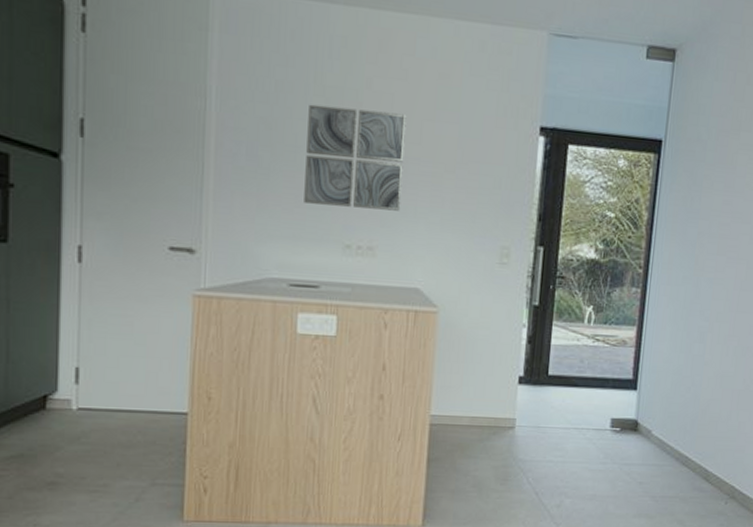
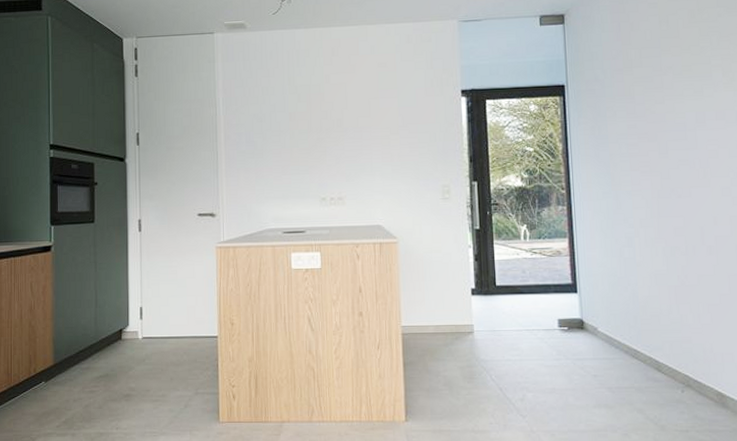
wall art: present [304,104,407,211] -> none [286,97,360,171]

